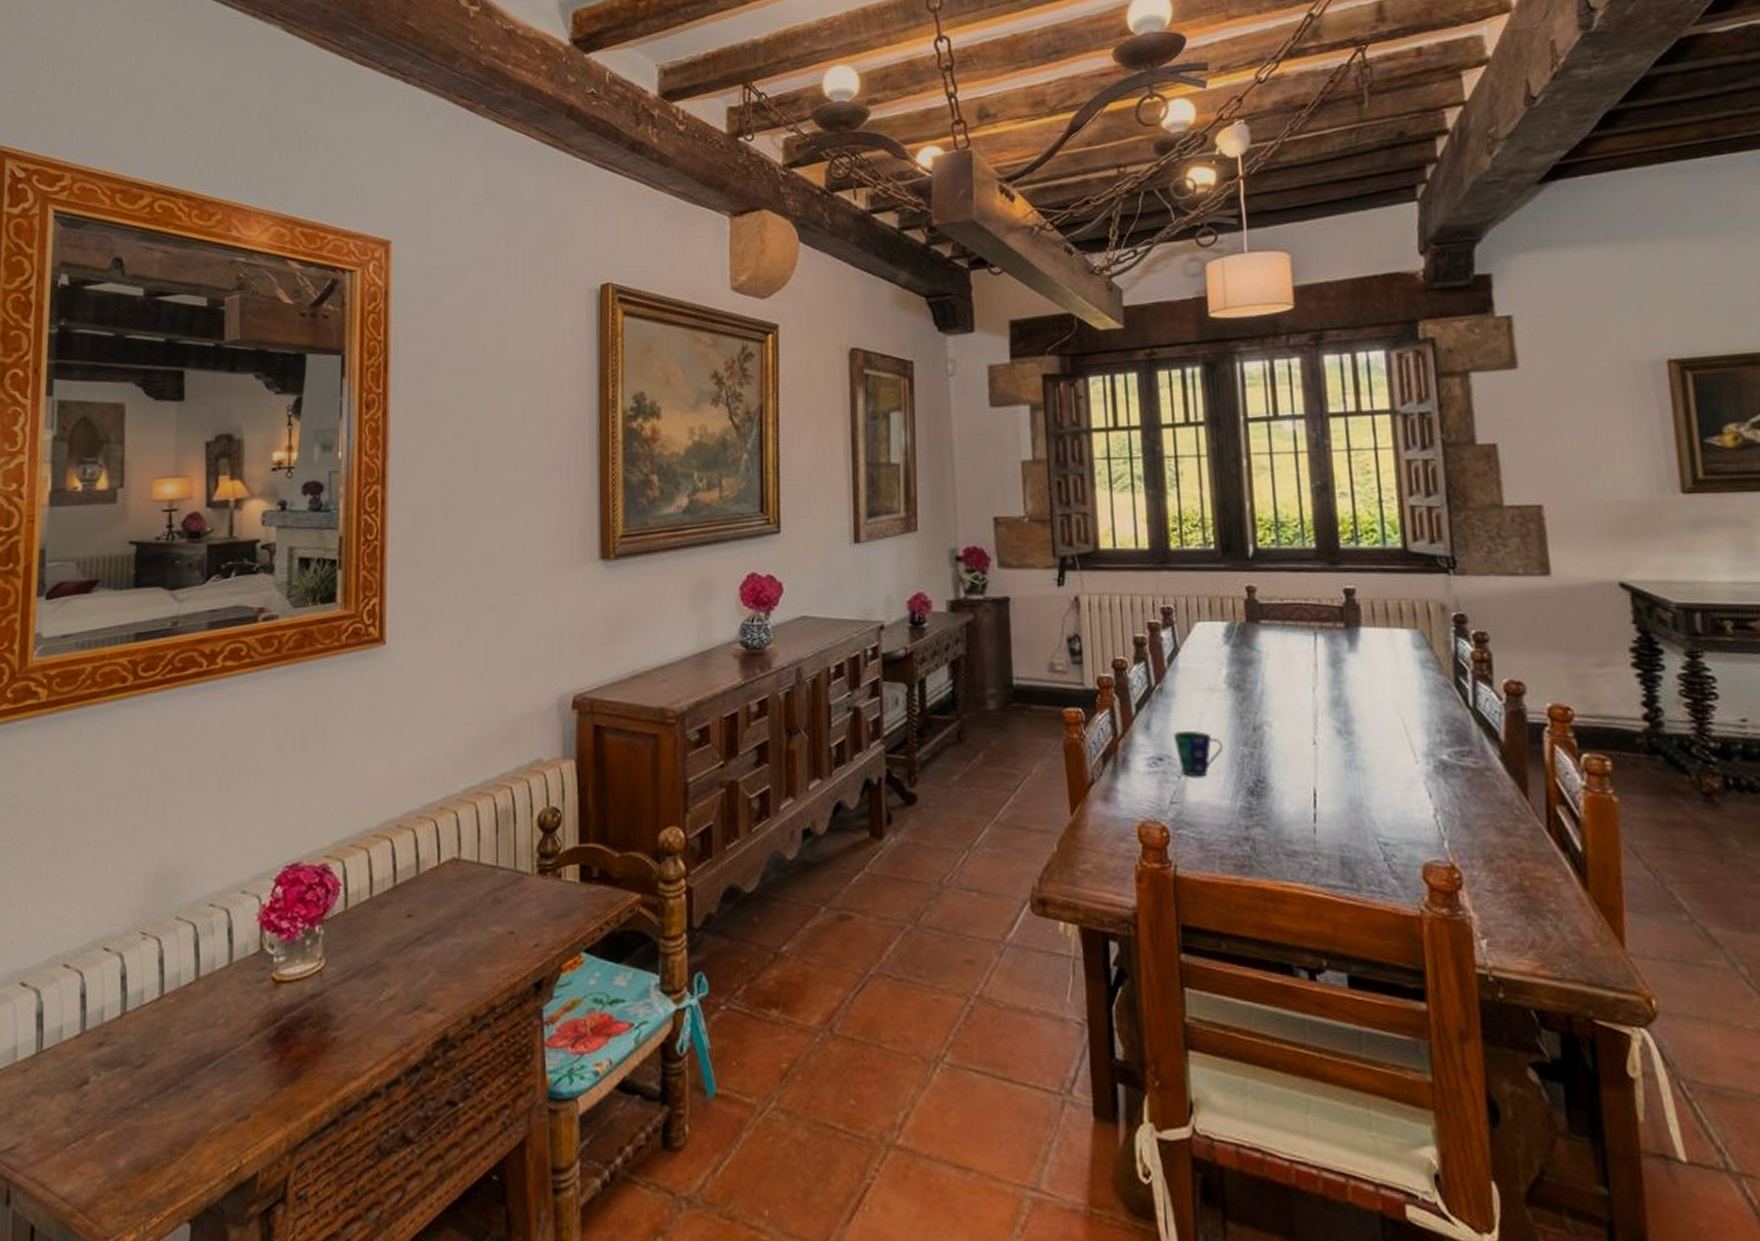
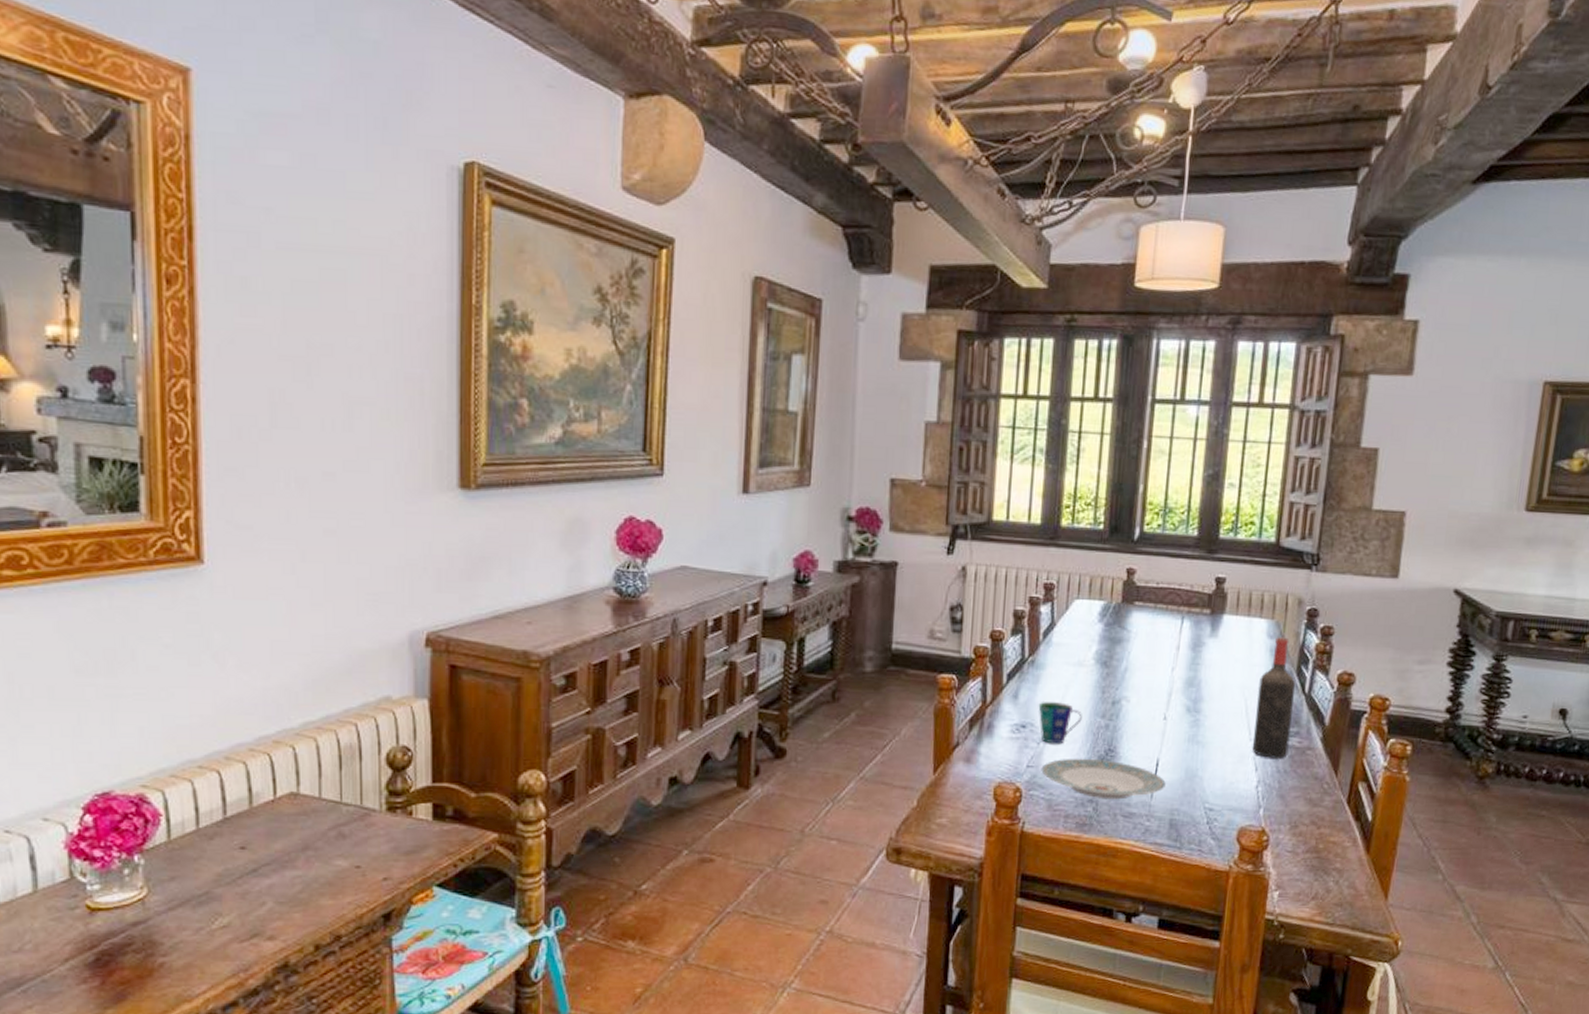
plate: none [1186,791,1329,837] -> present [1041,758,1166,800]
wine bottle: none [1414,647,1464,782] -> present [1252,637,1296,758]

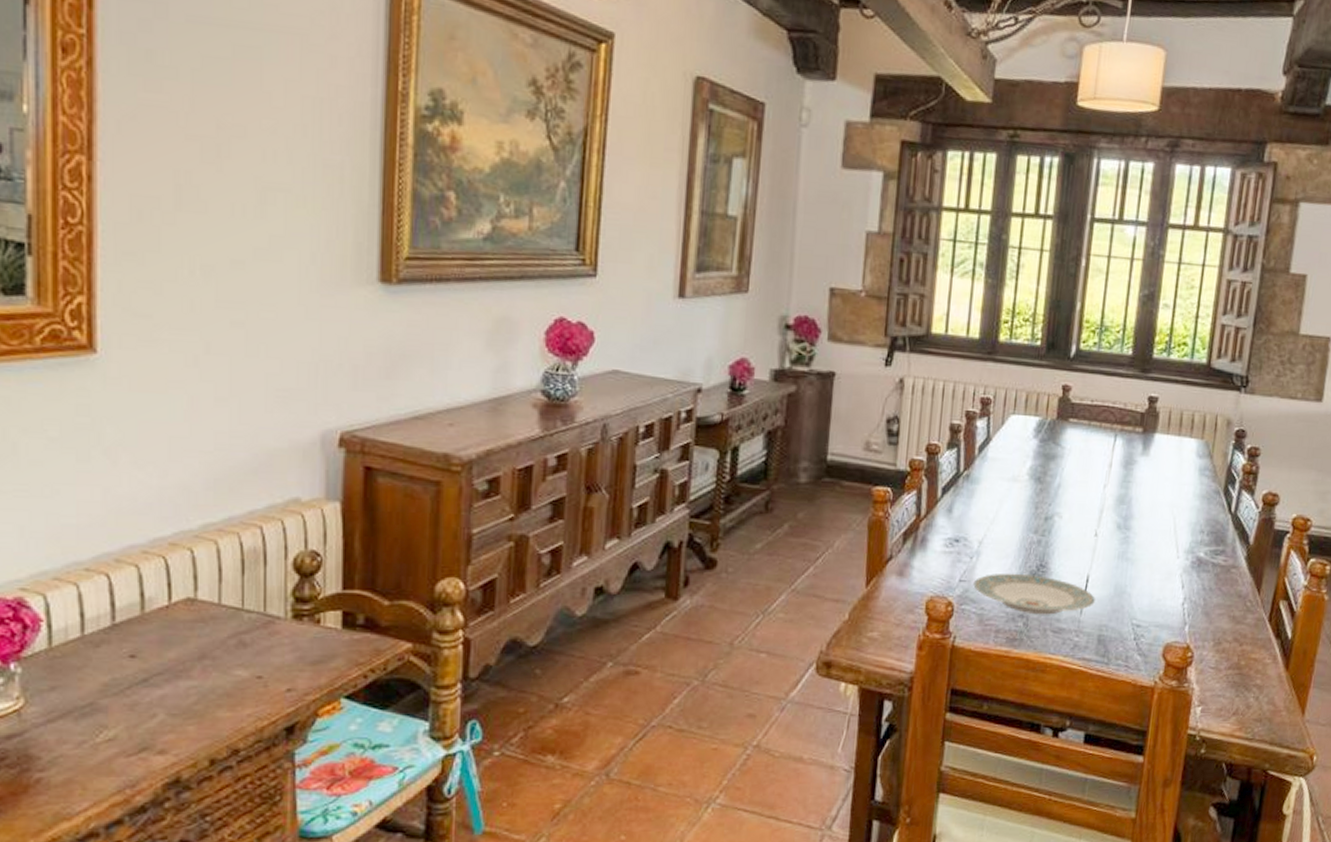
cup: present [1038,702,1082,744] -> none [971,516,1015,559]
wine bottle: present [1252,637,1296,758] -> none [1179,457,1223,576]

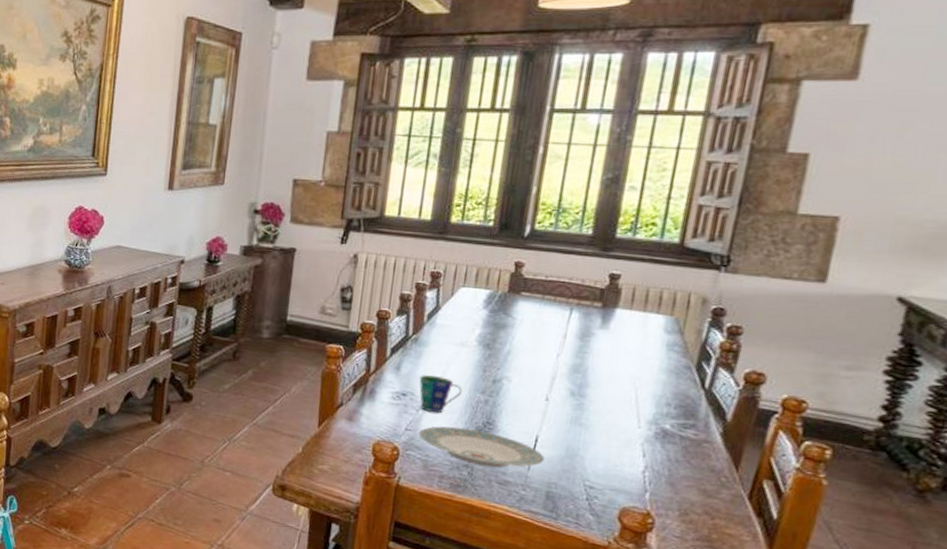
cup: none [971,516,1015,559] -> present [418,375,462,413]

